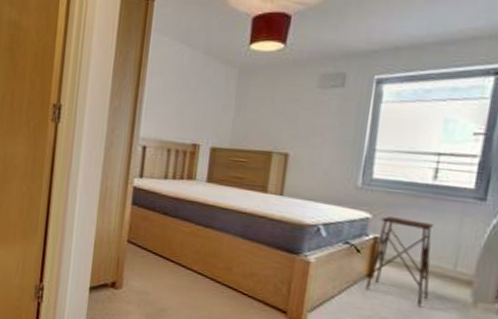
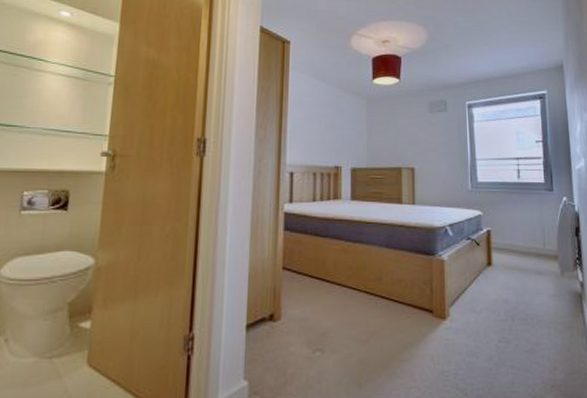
side table: present [366,216,434,307] -> none [488,212,532,284]

